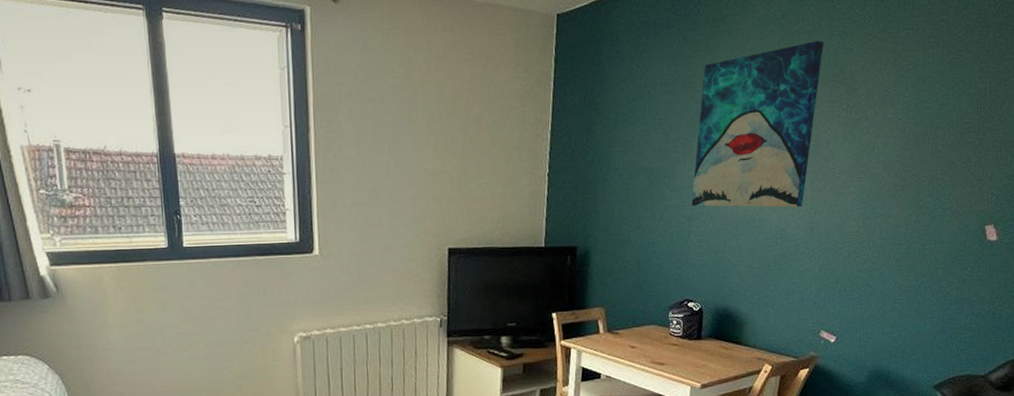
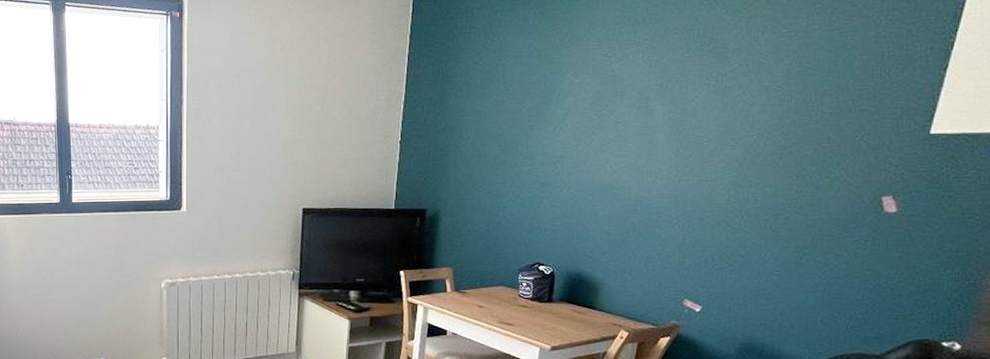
wall art: present [691,41,824,208] -> none [545,11,693,175]

